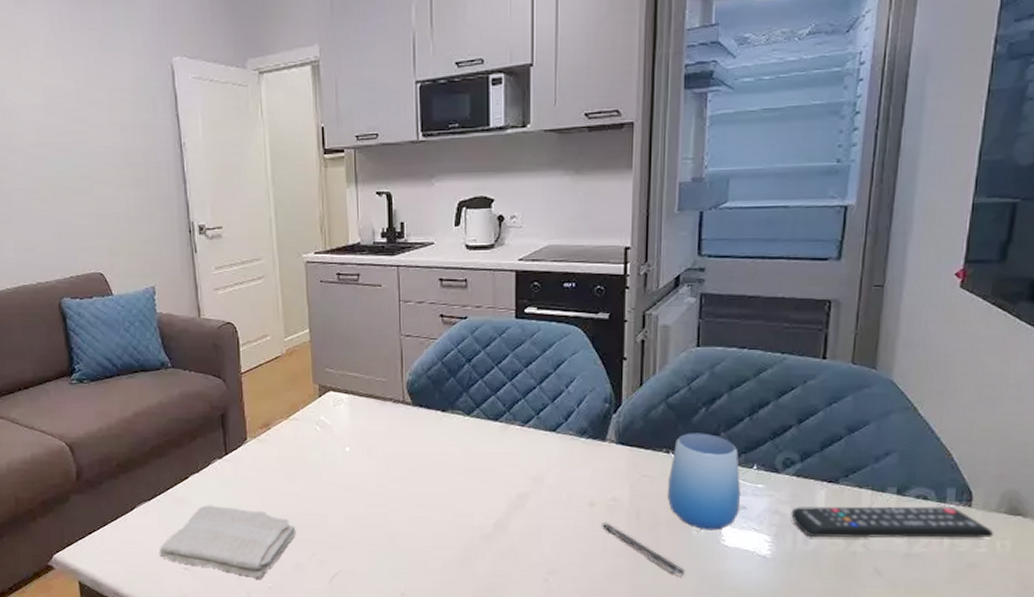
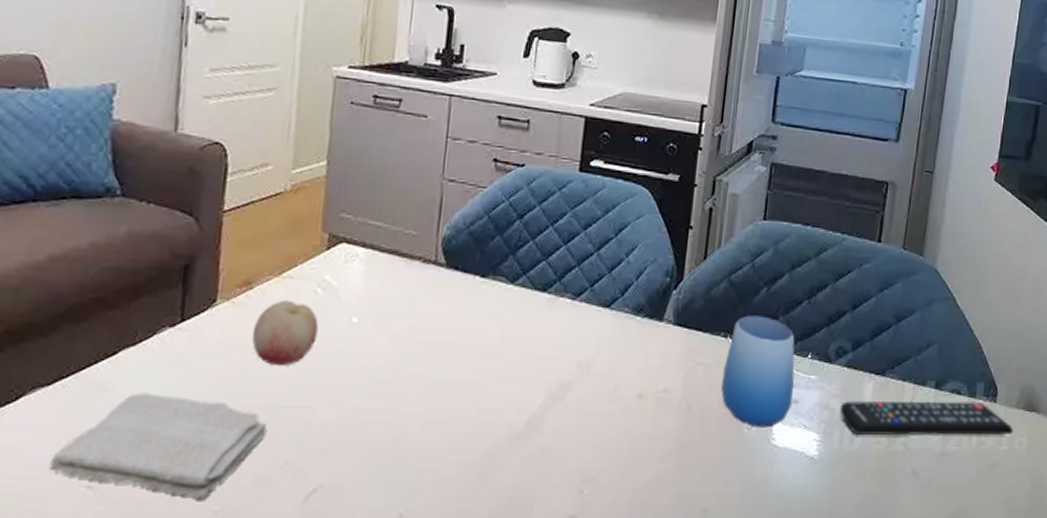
fruit: none [275,436,321,484] -> present [251,300,319,365]
pen: present [601,523,685,576] -> none [649,419,732,482]

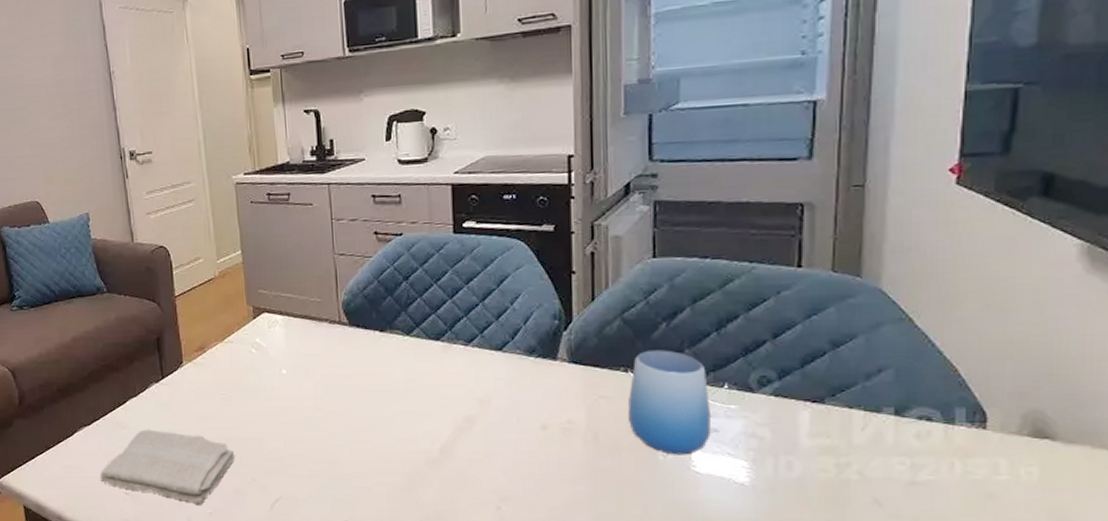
fruit: present [251,300,319,365] -> none [211,359,258,408]
remote control: present [840,400,1014,436] -> none [770,428,1017,465]

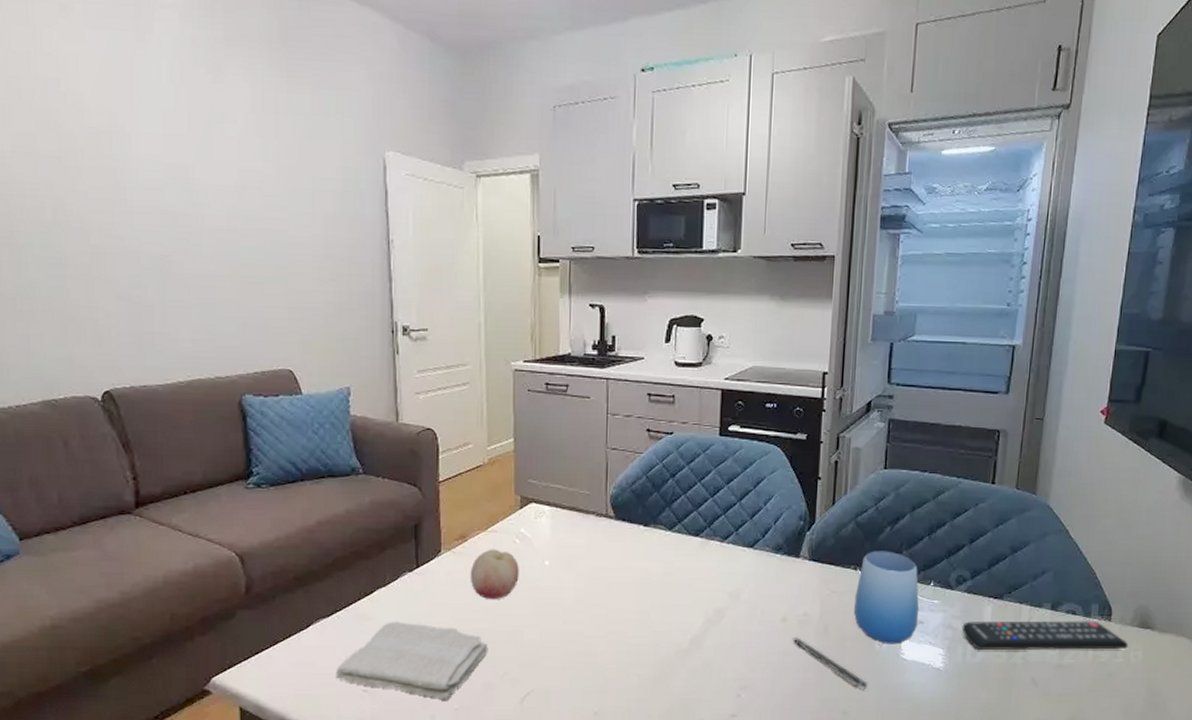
fruit: none [211,359,258,408] -> present [470,549,519,599]
pen: none [556,447,652,505] -> present [793,638,867,689]
remote control: none [770,428,1017,465] -> present [962,620,1129,651]

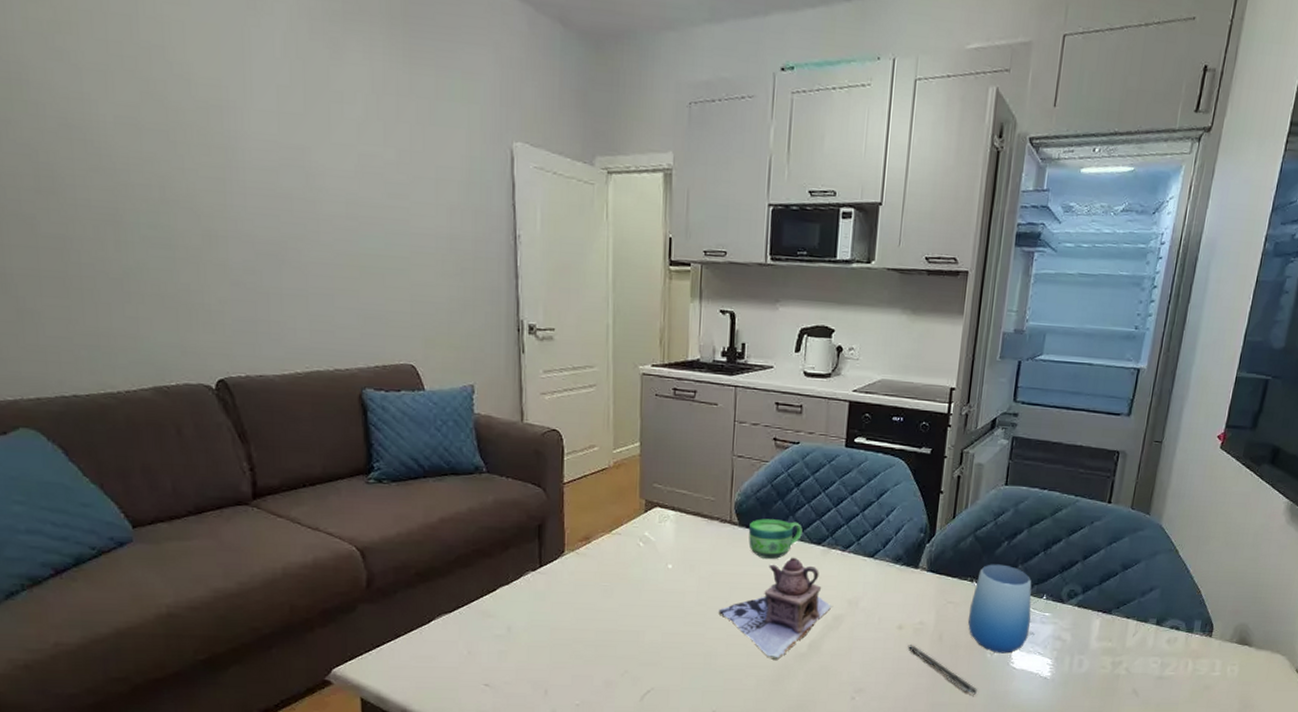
washcloth: present [335,621,488,700] -> none [457,619,610,696]
fruit: present [470,549,519,599] -> none [593,551,642,600]
teapot: none [597,549,713,658] -> present [718,557,832,661]
cup: none [625,511,680,553] -> present [748,519,803,560]
remote control: present [962,620,1129,651] -> none [1070,633,1227,664]

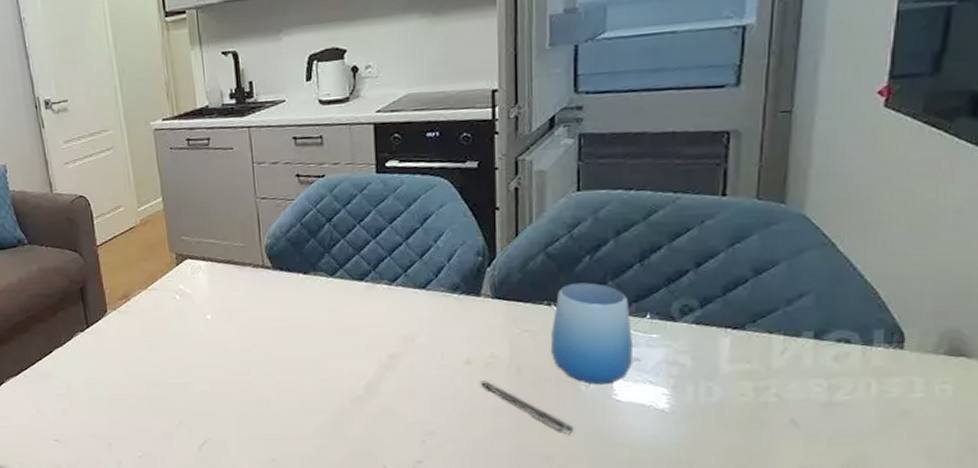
teapot: present [718,557,832,661] -> none [264,296,386,405]
cup: present [748,519,803,560] -> none [282,258,341,301]

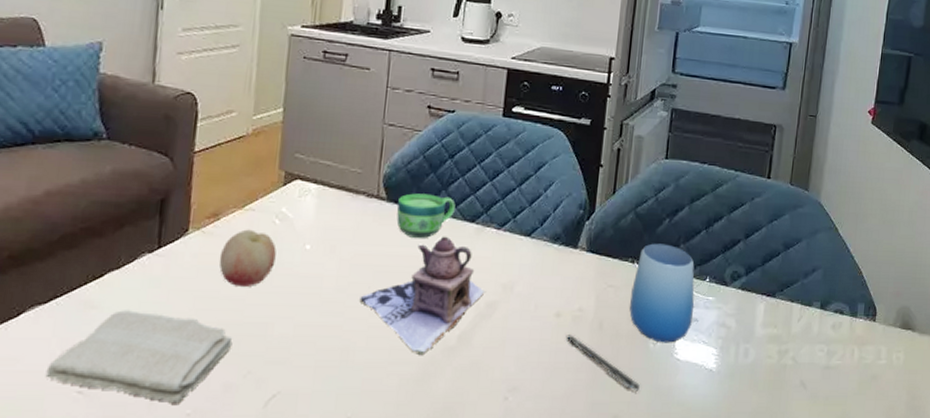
washcloth: none [29,378,163,449] -> present [45,310,233,404]
fruit: none [136,306,183,354] -> present [219,229,277,286]
teapot: none [264,296,386,405] -> present [360,236,485,356]
cup: none [282,258,341,301] -> present [396,193,456,239]

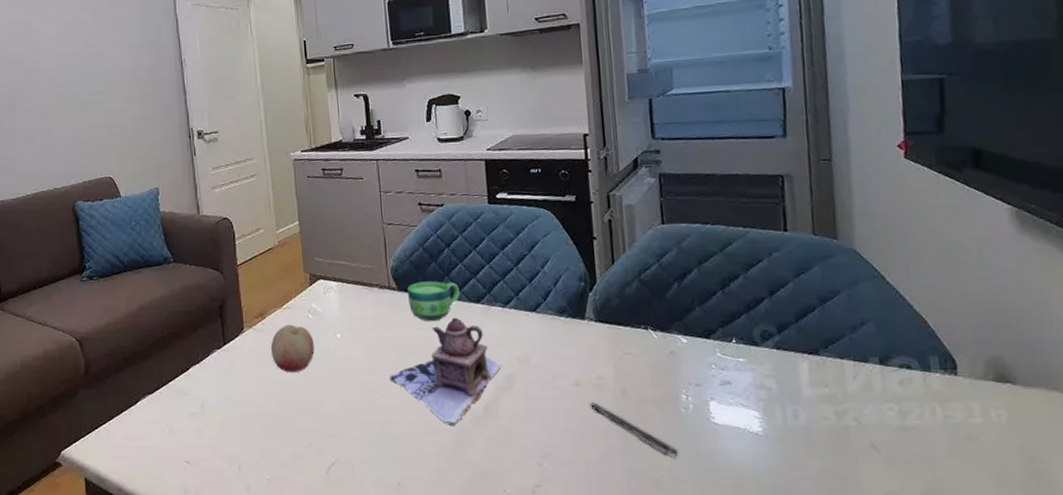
washcloth: present [45,310,233,404] -> none [161,396,293,471]
cup: present [629,243,695,343] -> none [650,308,725,407]

